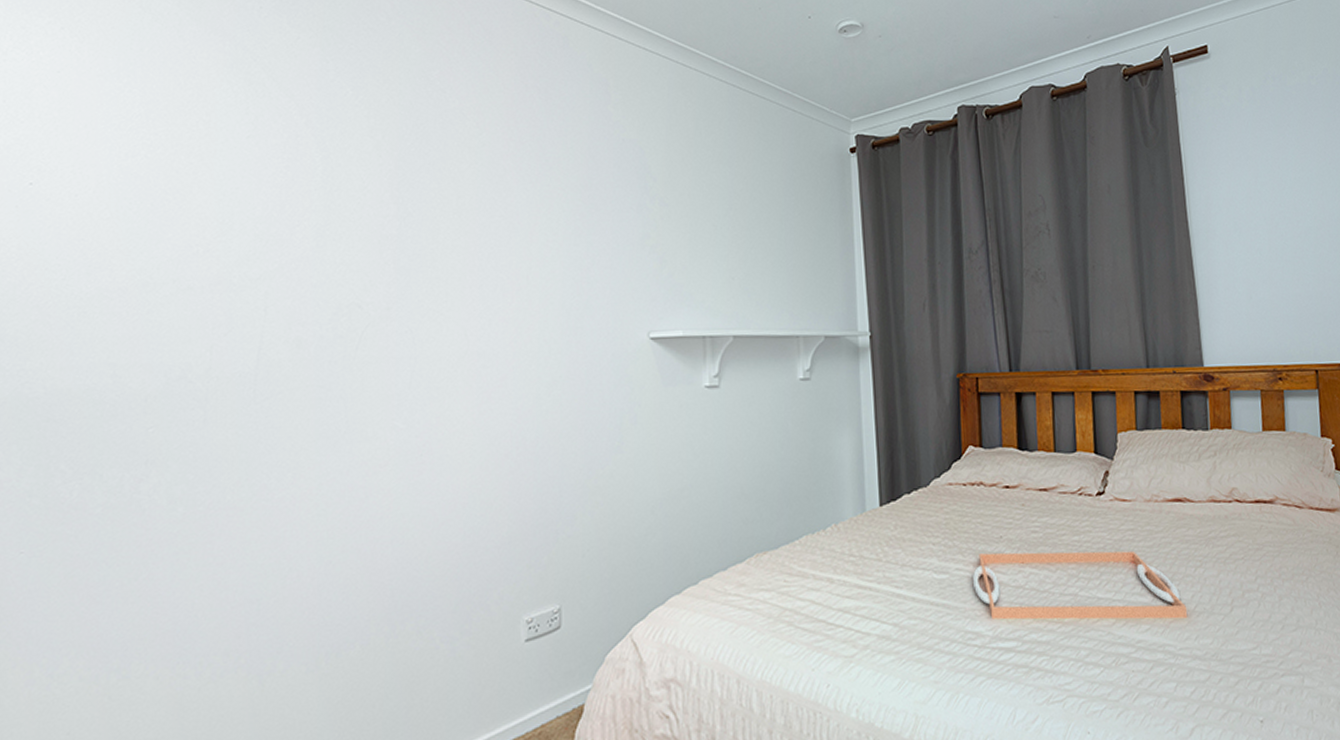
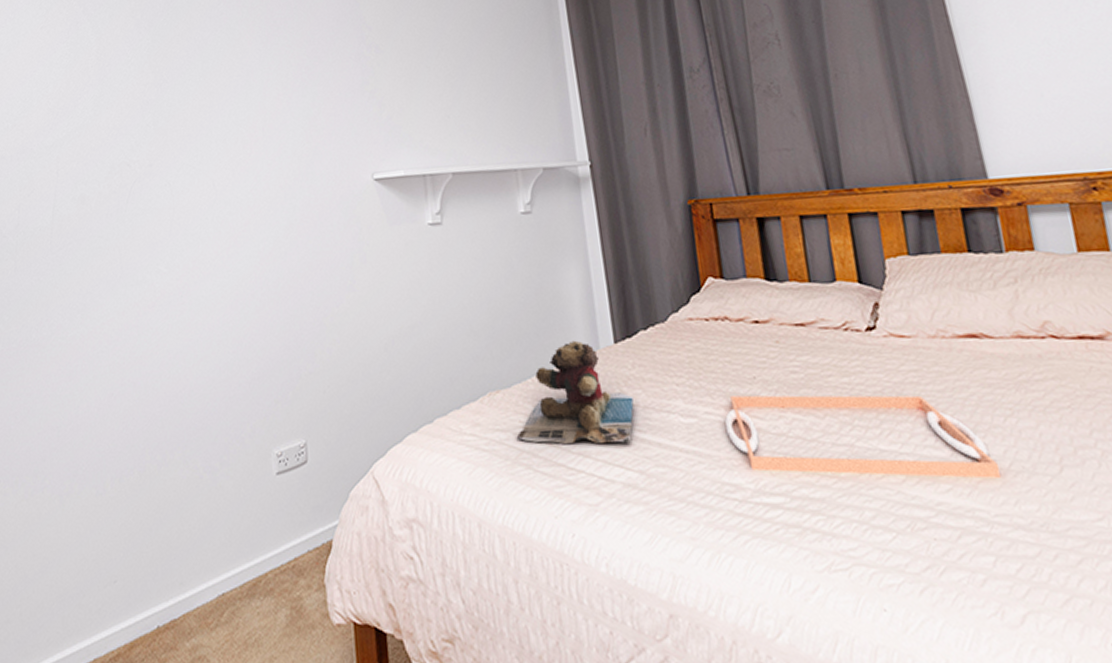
teddy bear: none [781,503,893,601] -> present [517,340,634,444]

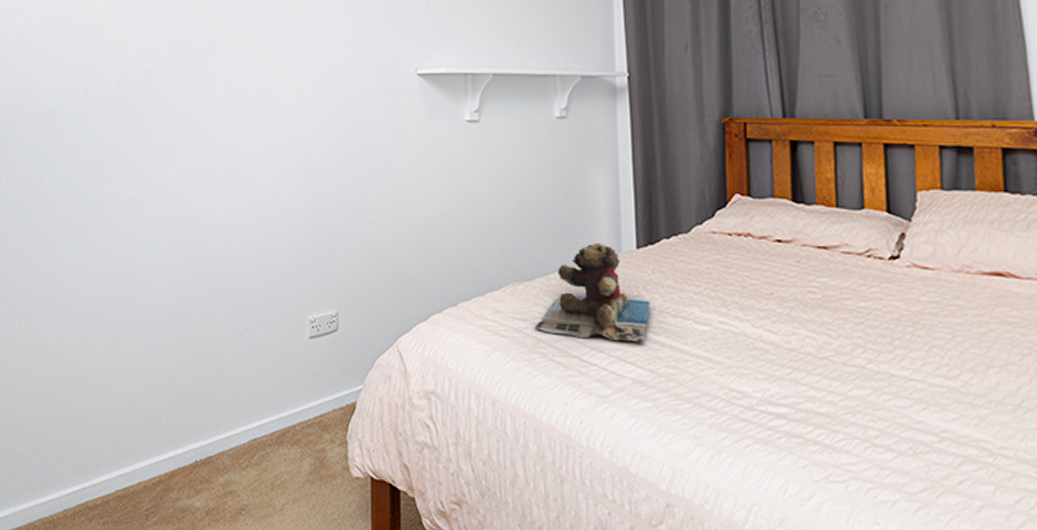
serving tray: present [725,395,1001,479] -> none [739,309,1011,413]

